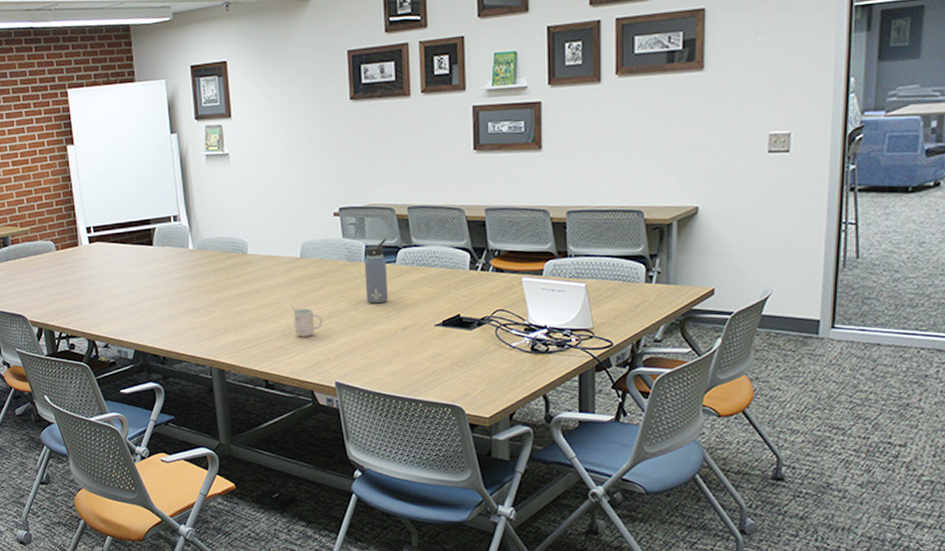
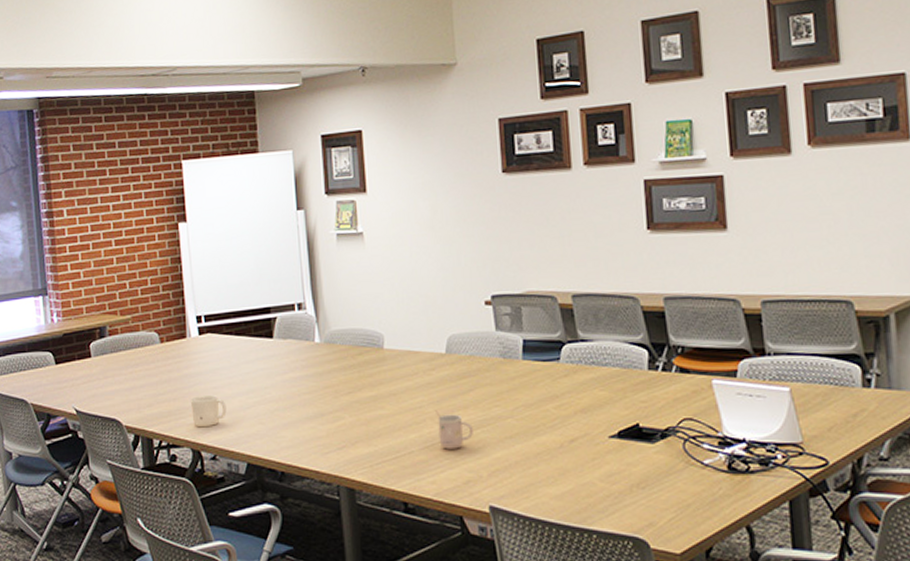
mug: none [85,294,116,321] -> present [191,395,227,428]
water bottle: present [364,237,388,304] -> none [522,330,551,410]

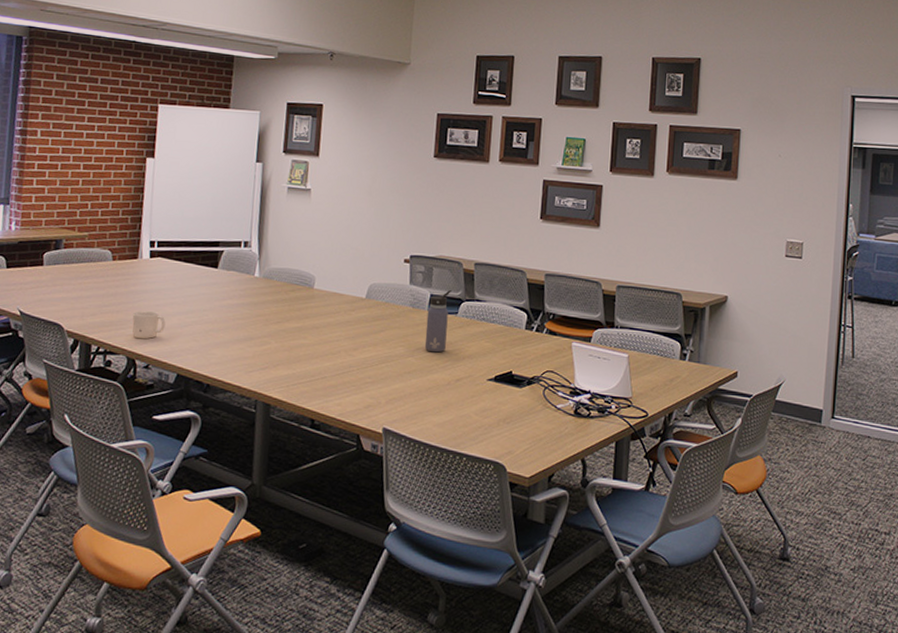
mug: present [434,410,473,450] -> none [349,344,379,379]
water bottle: none [522,330,551,410] -> present [424,289,451,353]

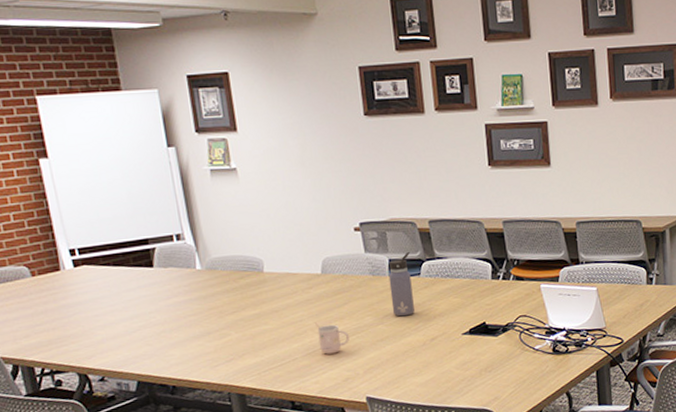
mug: present [132,311,166,339] -> none [72,322,112,354]
mug: none [349,344,379,379] -> present [314,322,349,355]

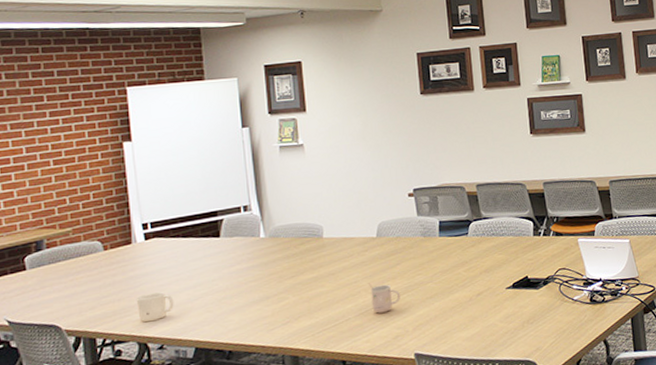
mug: none [72,322,112,354] -> present [137,292,174,323]
water bottle: present [388,251,415,317] -> none [438,213,462,275]

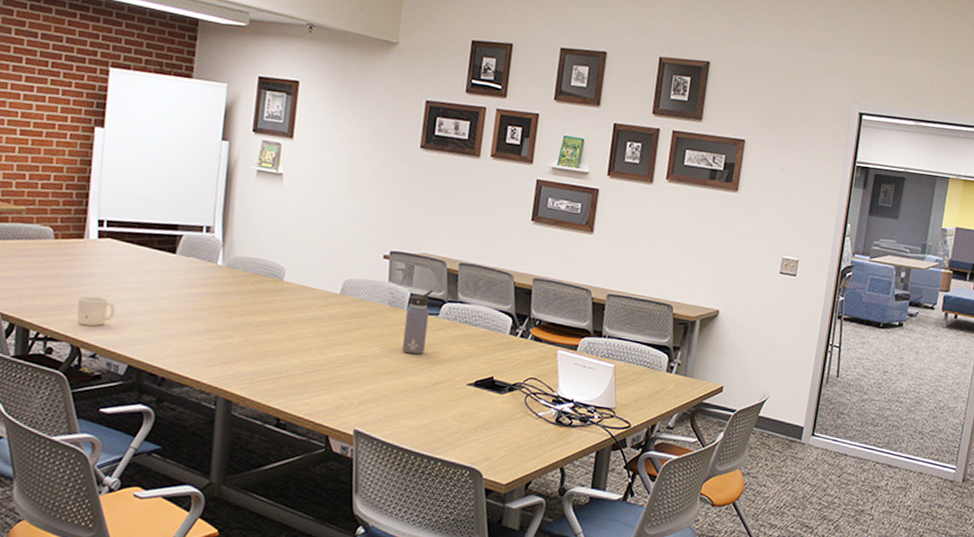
mug: present [367,283,400,314] -> none [319,342,352,378]
water bottle: none [438,213,462,275] -> present [401,289,433,355]

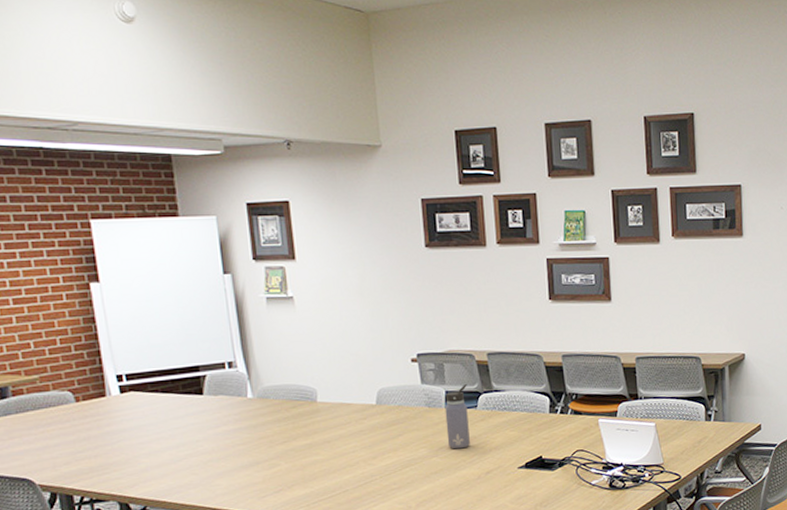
mug: present [77,295,116,327] -> none [115,450,156,482]

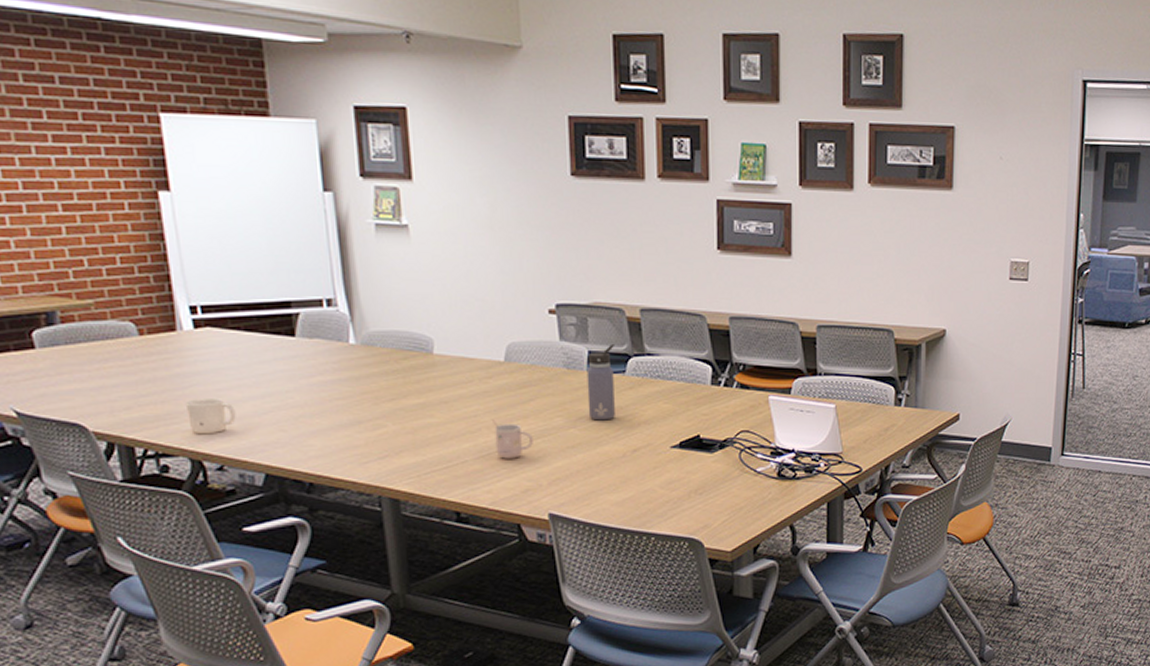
mug: none [115,450,156,482] -> present [187,399,236,435]
mug: none [367,453,402,487] -> present [491,419,533,459]

